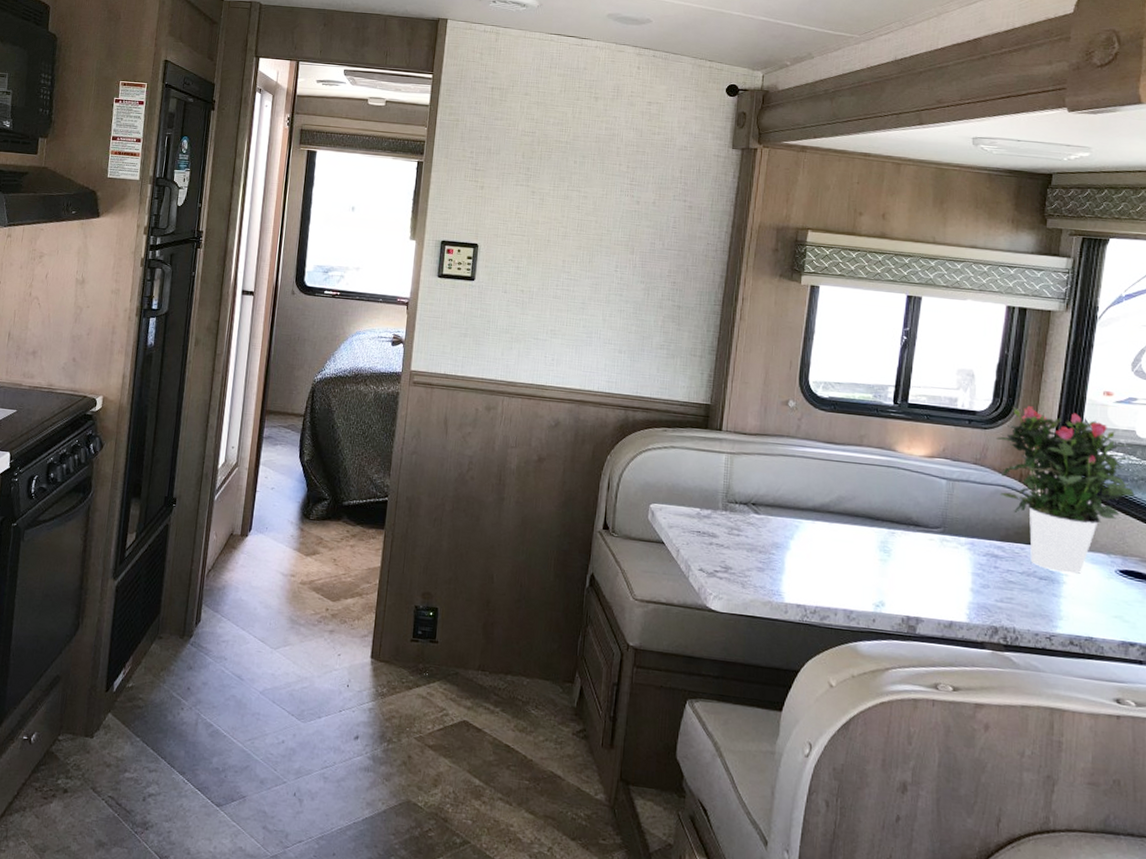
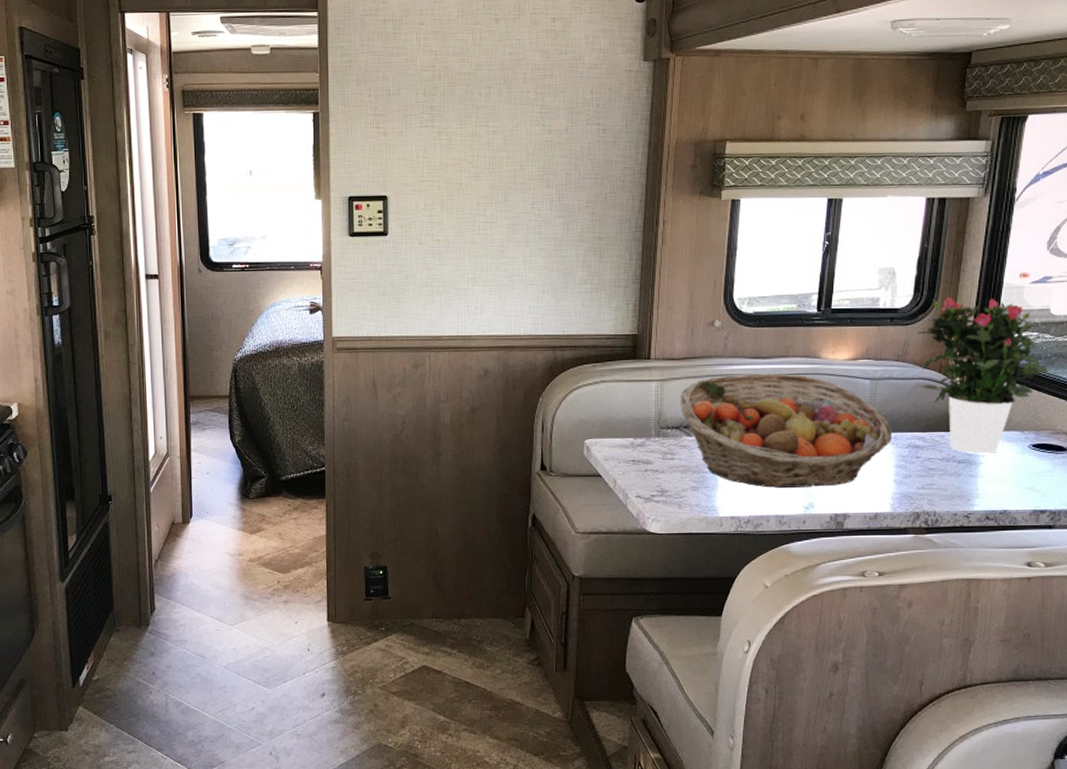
fruit basket: none [749,456,969,586] -> present [679,373,892,488]

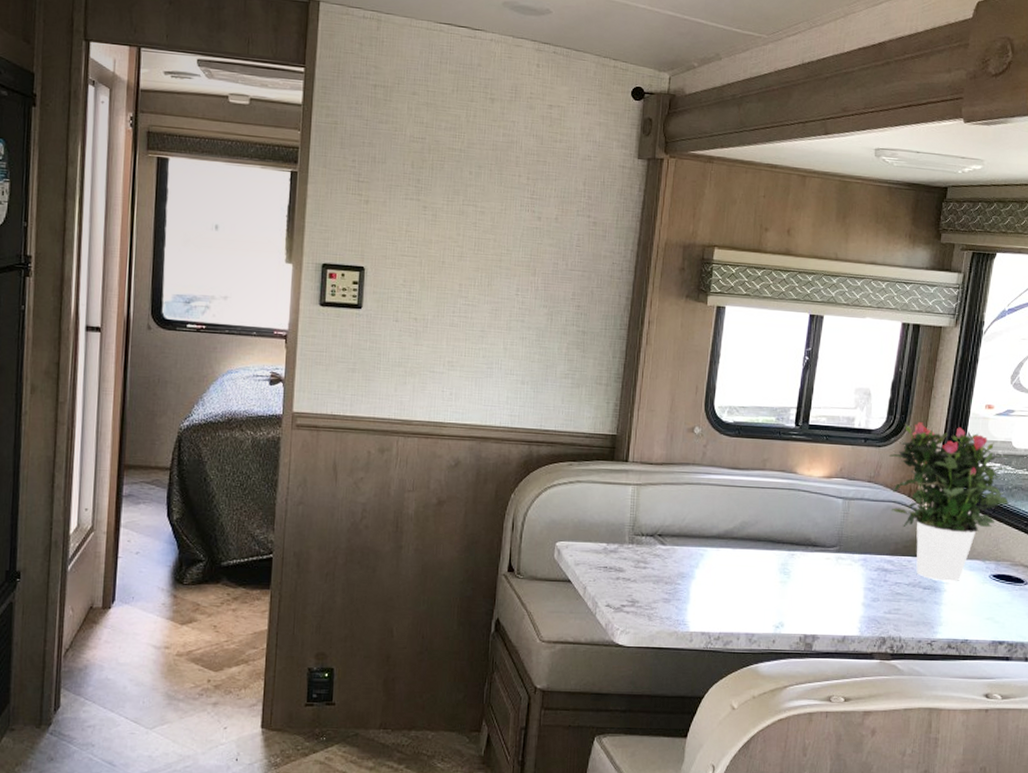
fruit basket: present [679,373,892,488] -> none [655,484,862,606]

